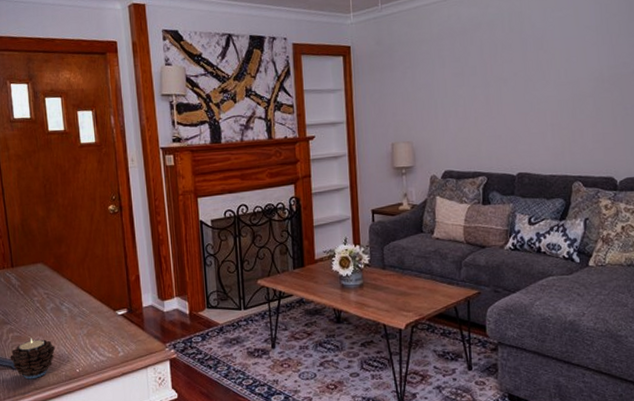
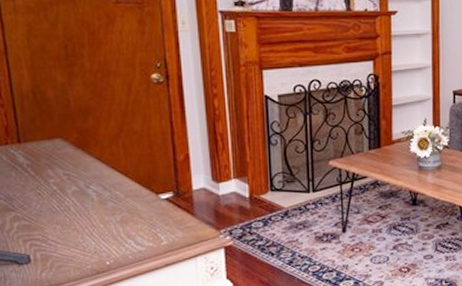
candle: present [9,339,55,380] -> none [14,228,78,276]

